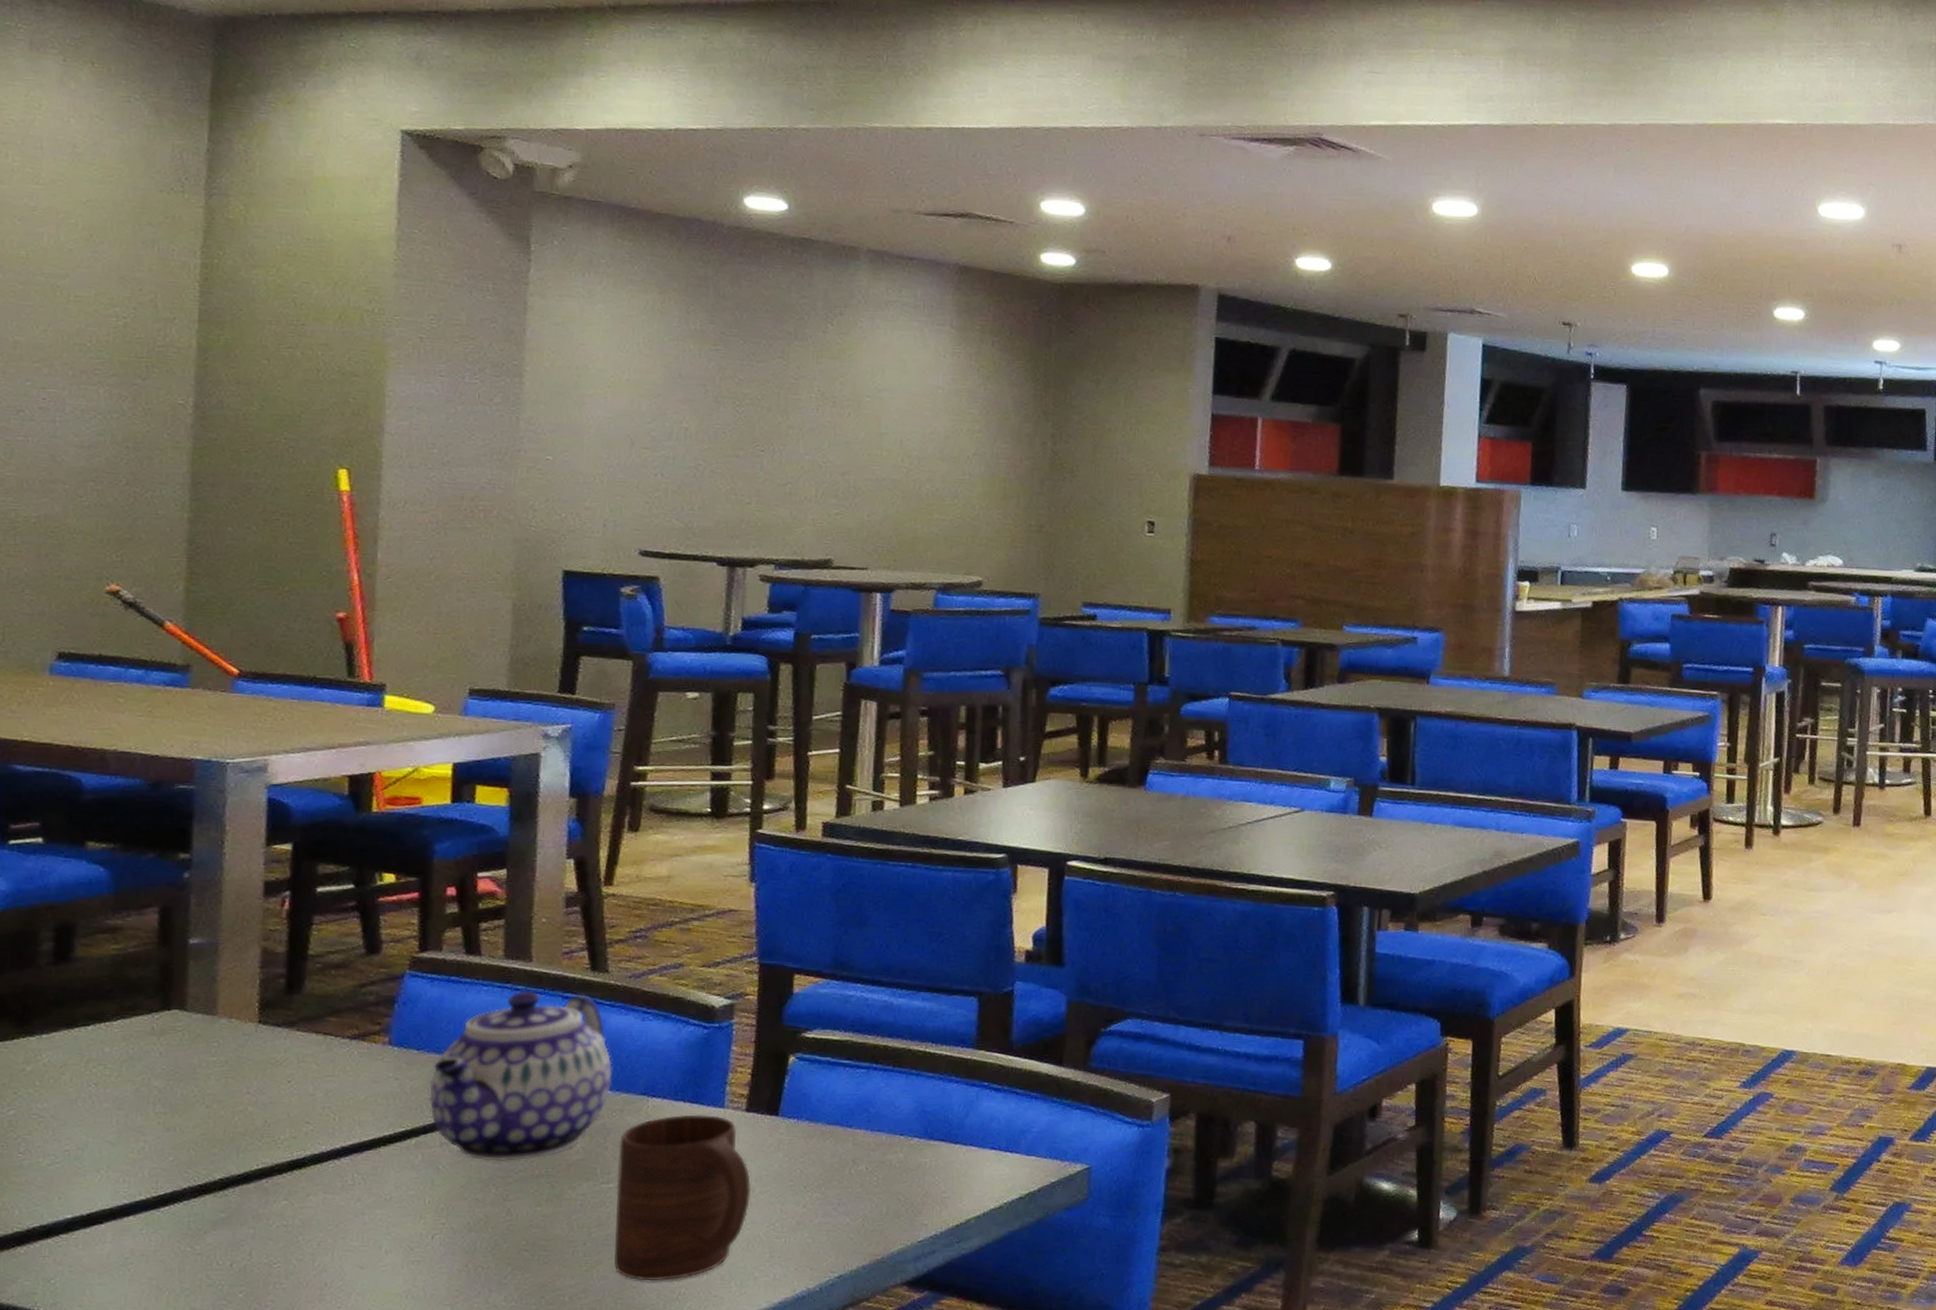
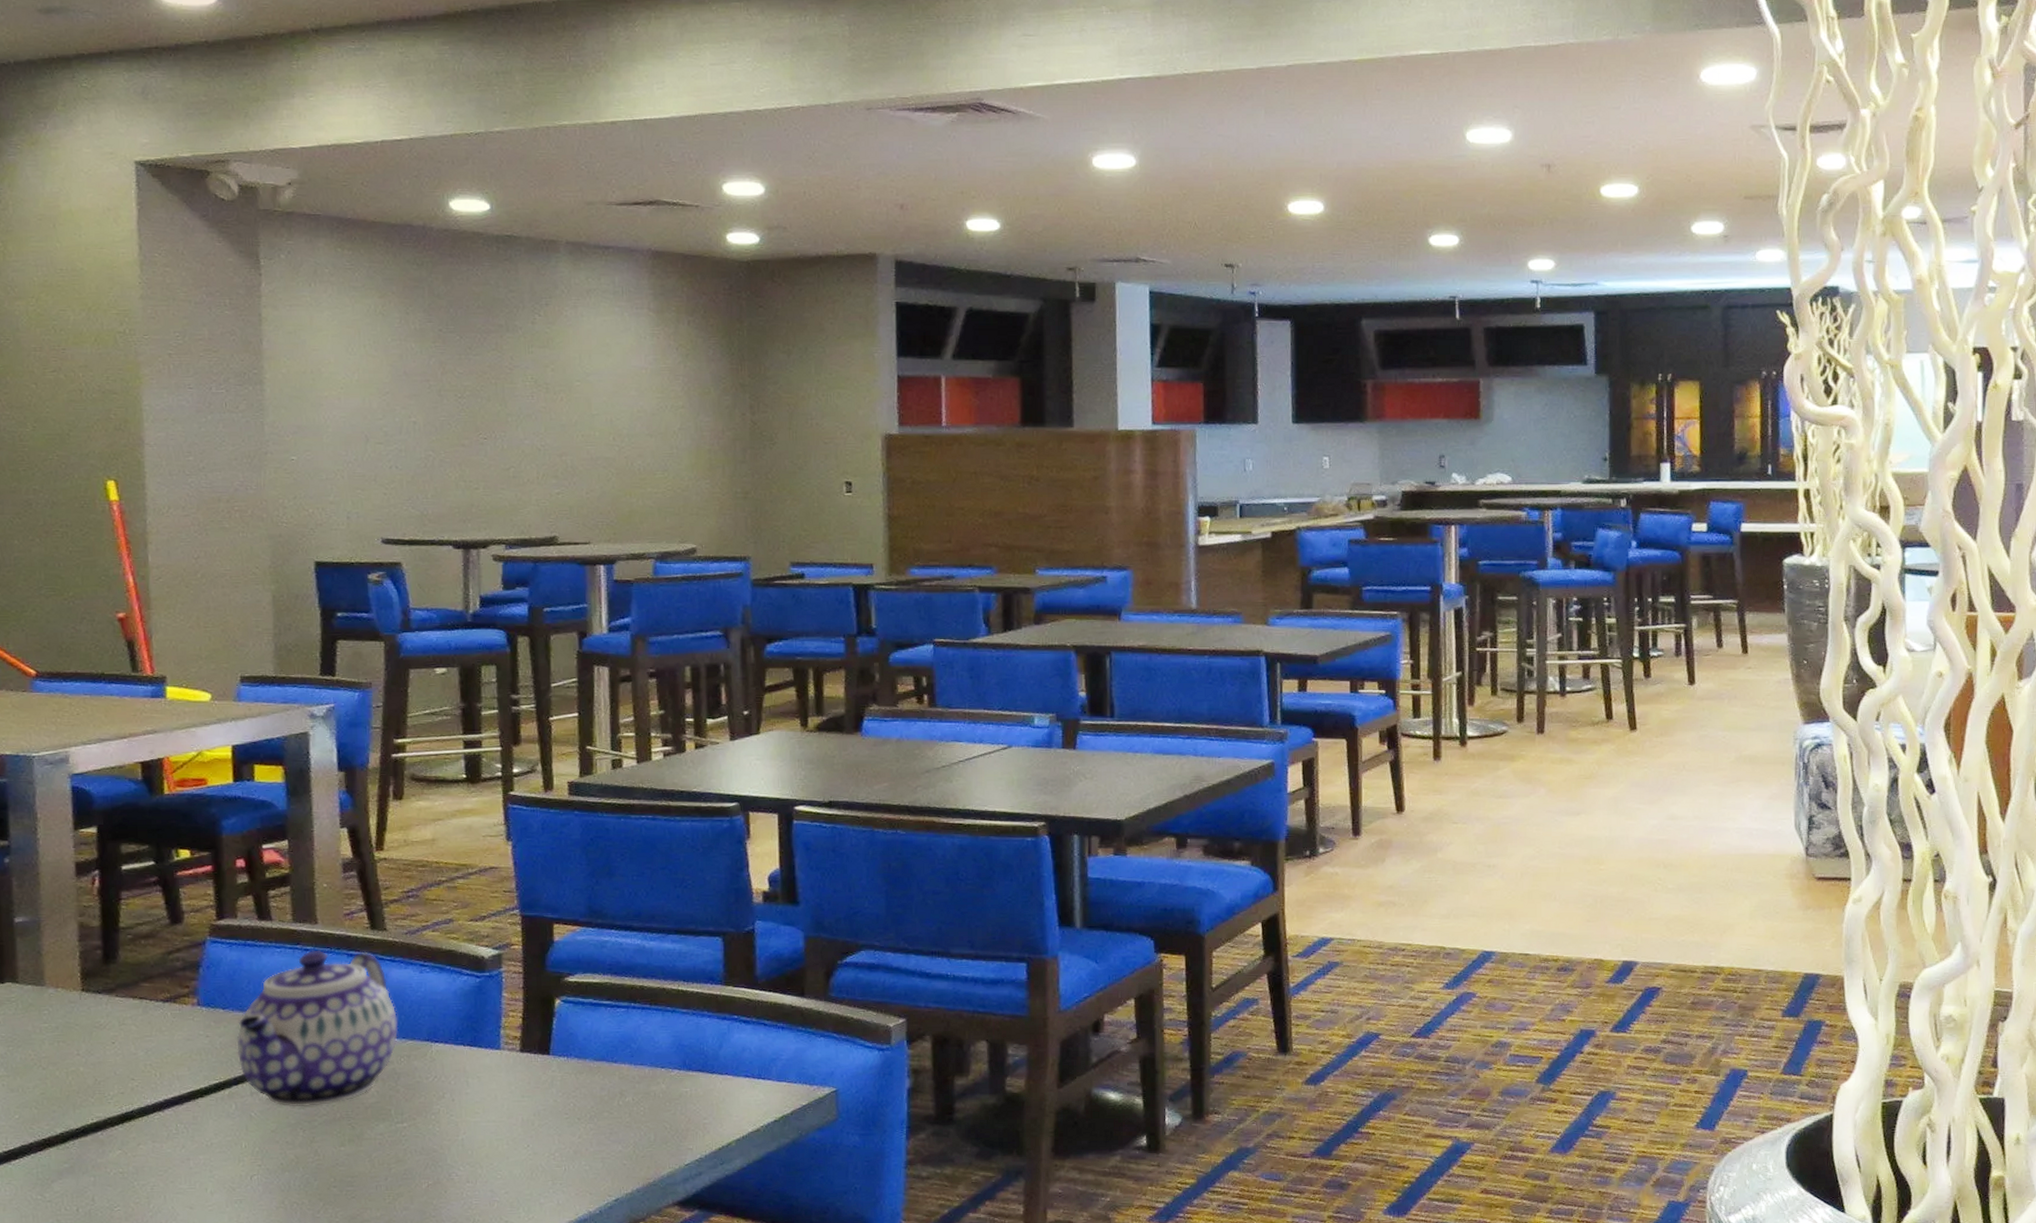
cup: present [614,1114,752,1282] -> none [409,1057,531,1211]

